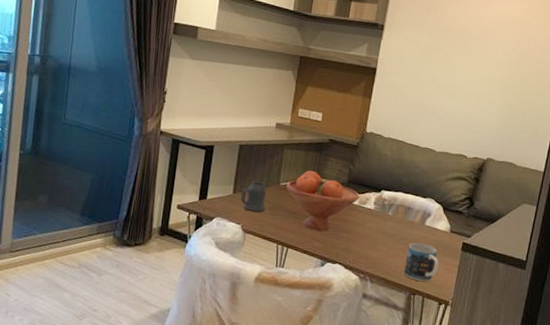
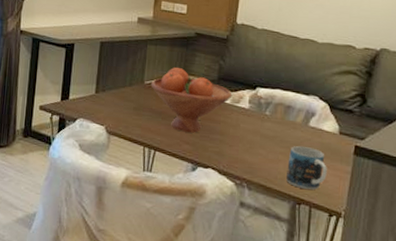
mug: present [240,181,267,212] -> none [103,80,131,113]

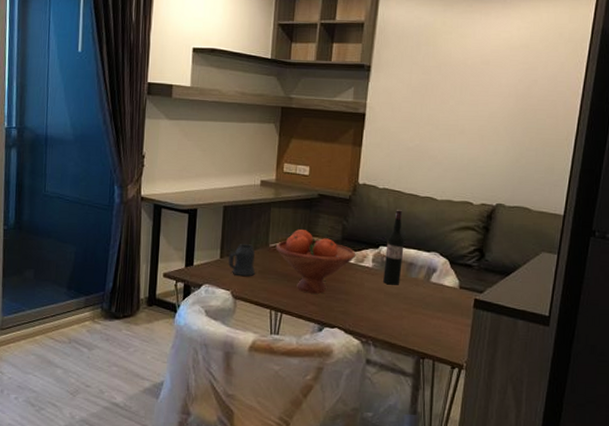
mug: none [103,80,131,113] -> present [228,244,256,277]
wine bottle: none [259,51,283,128] -> present [383,210,404,285]
mug: present [286,146,327,190] -> none [410,302,449,344]

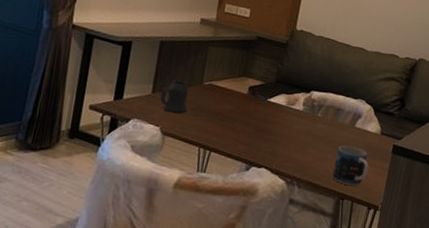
fruit bowl: present [275,229,356,294] -> none [209,69,289,134]
wine bottle: present [383,210,404,285] -> none [312,57,336,129]
mug: none [410,302,449,344] -> present [333,146,369,186]

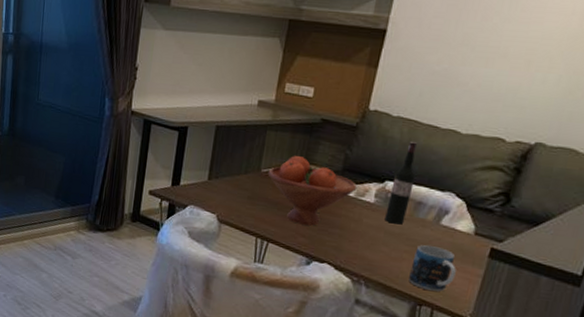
mug: present [160,80,189,113] -> none [216,166,246,201]
fruit bowl: none [209,69,289,134] -> present [267,156,358,226]
wine bottle: none [312,57,336,129] -> present [385,142,418,225]

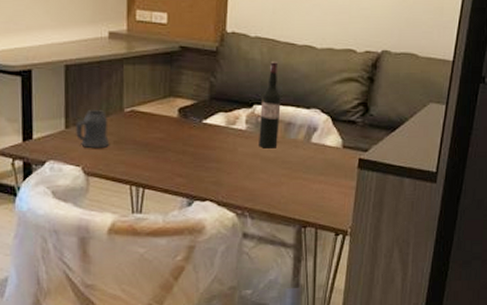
mug: none [216,166,246,201] -> present [76,110,109,149]
fruit bowl: present [267,156,358,226] -> none [132,90,227,164]
mug: present [409,245,456,292] -> none [290,166,332,210]

